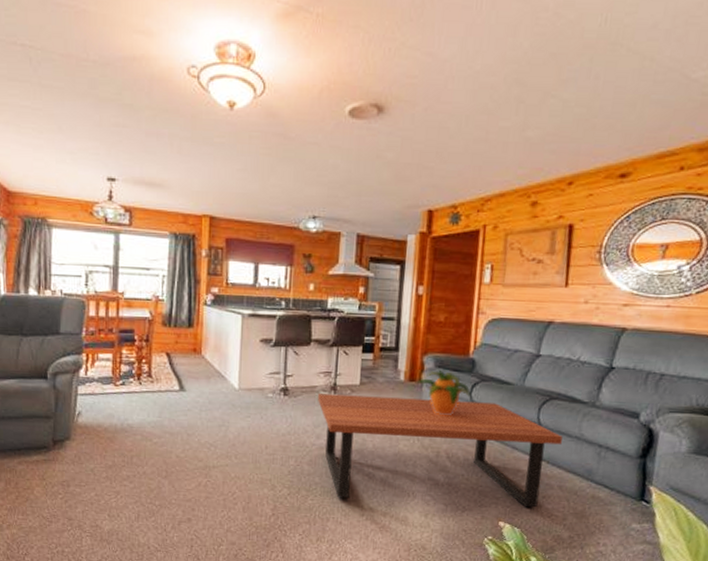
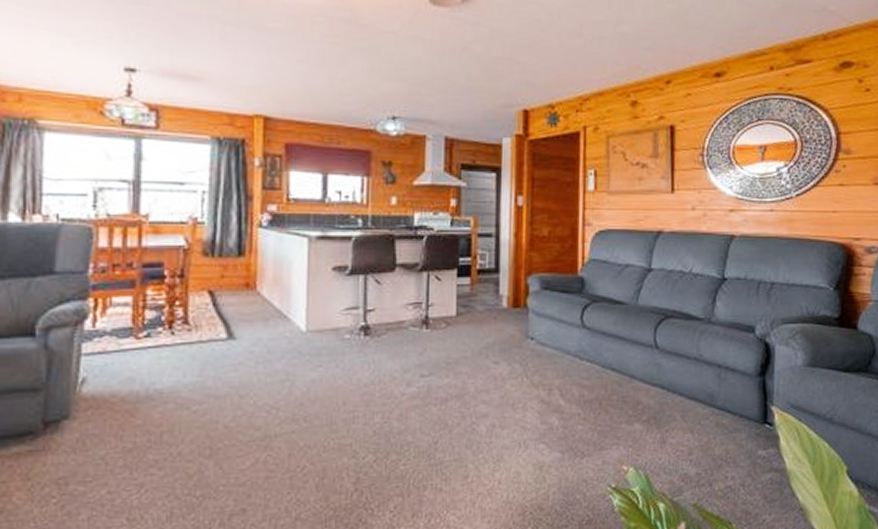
coffee table: present [318,393,563,508] -> none [407,327,681,459]
potted plant: present [416,369,471,416] -> none [521,292,582,346]

